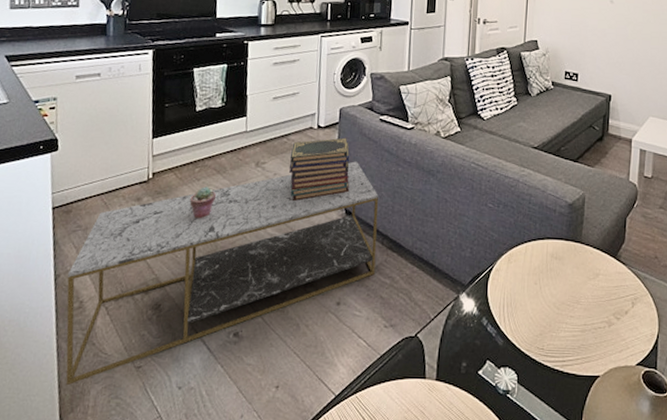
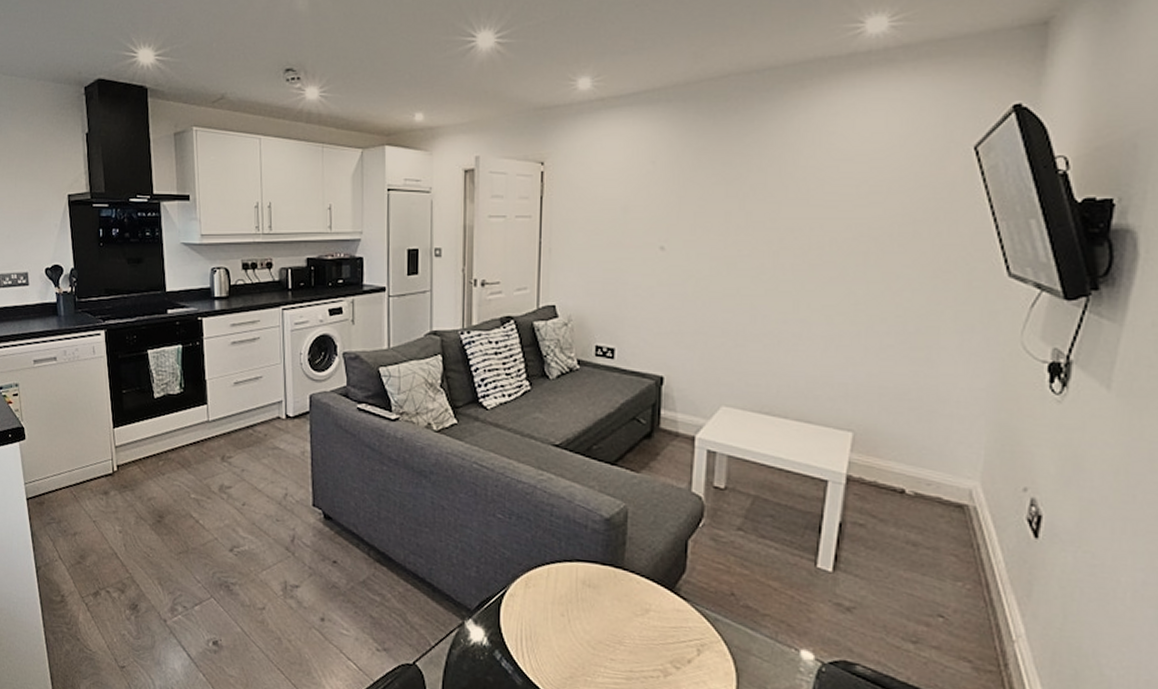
coffee table: present [66,161,379,386] -> none [47,457,362,678]
potted succulent: present [189,186,216,219] -> none [156,481,182,517]
book stack: present [288,137,350,202] -> none [257,429,327,502]

